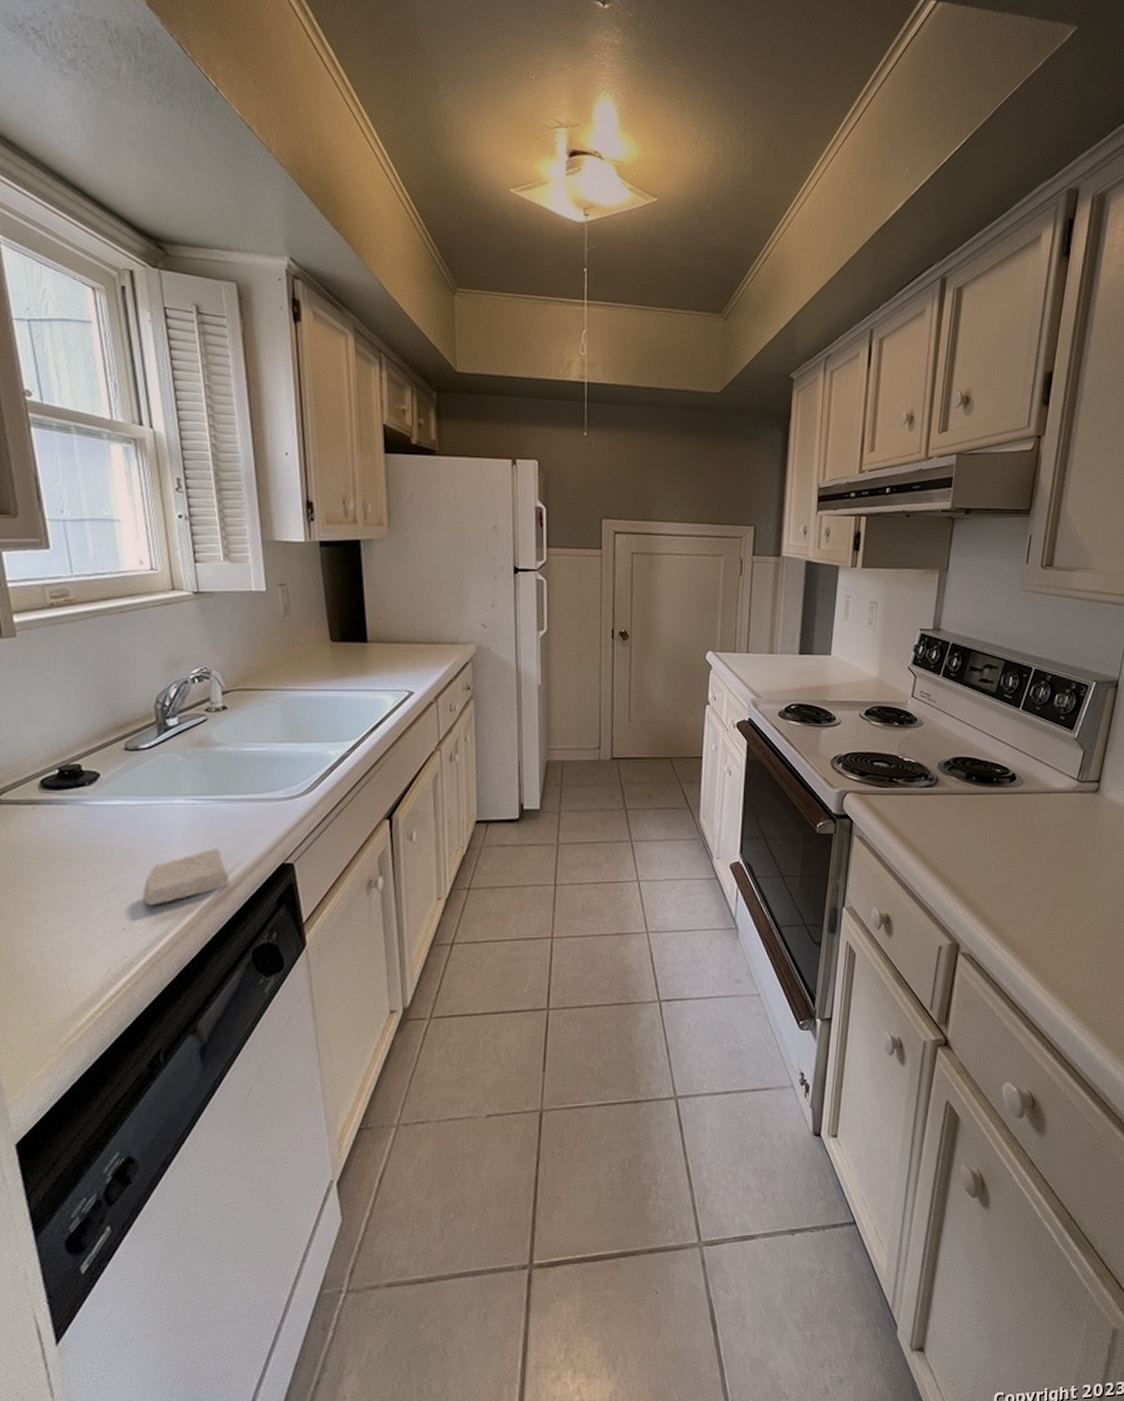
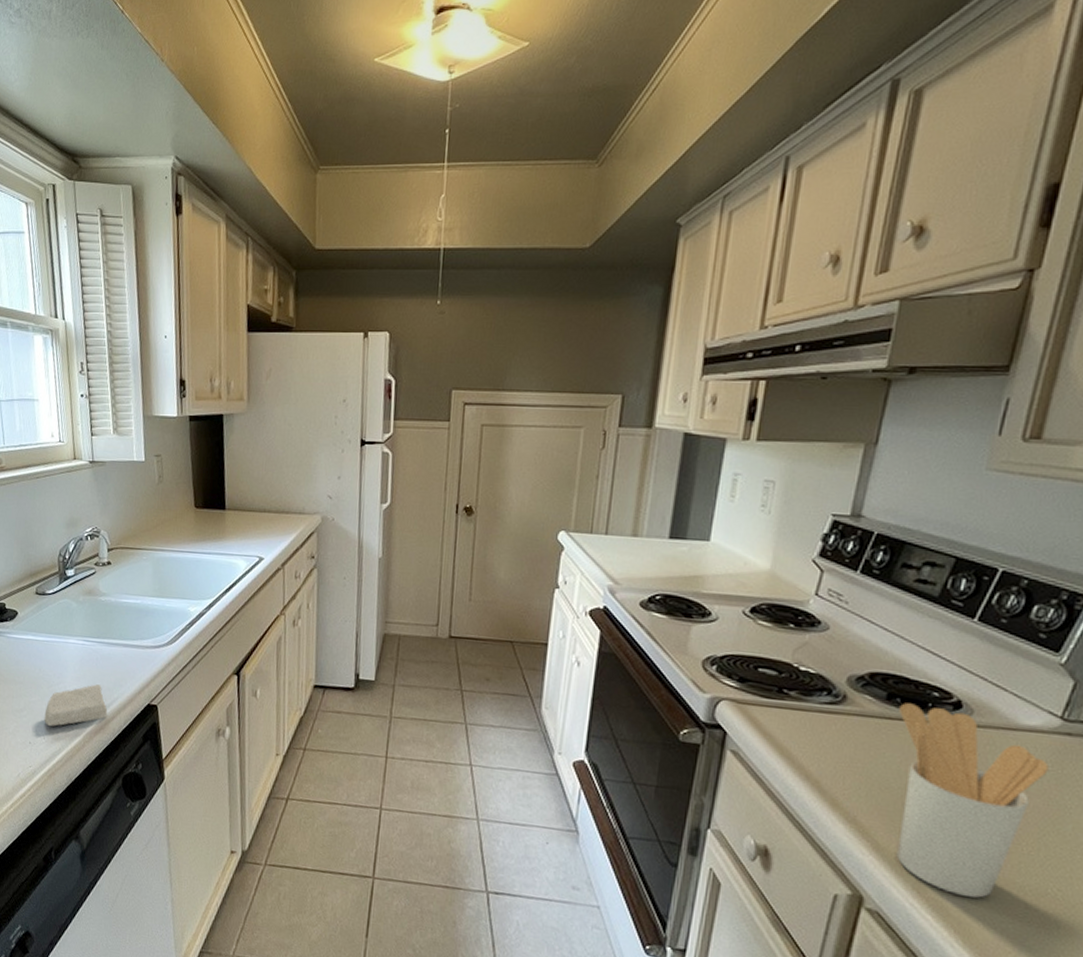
utensil holder: none [975,780,1072,929] -> present [896,703,1049,898]

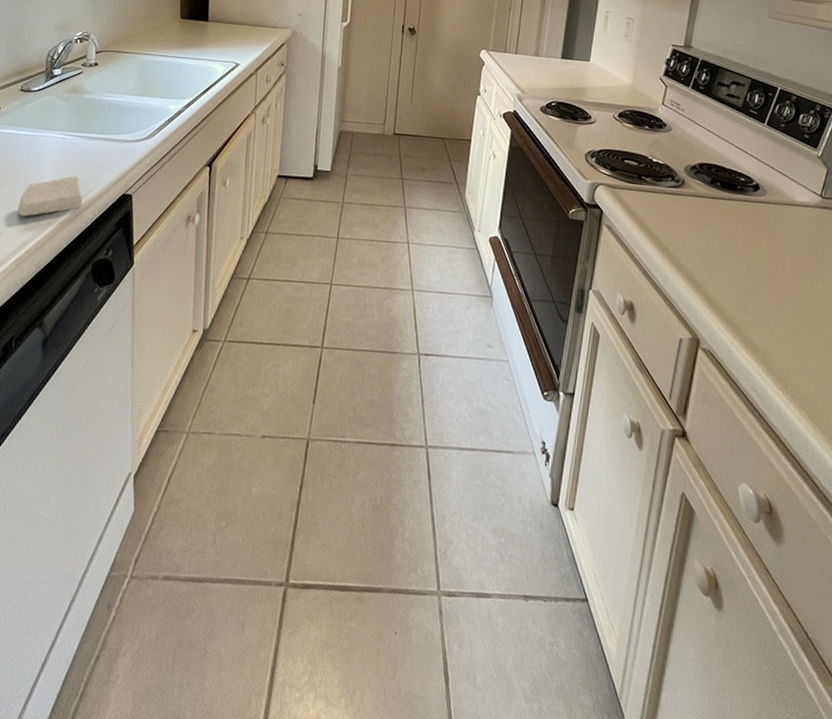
utensil holder: present [896,703,1049,898] -> none [719,186,815,335]

